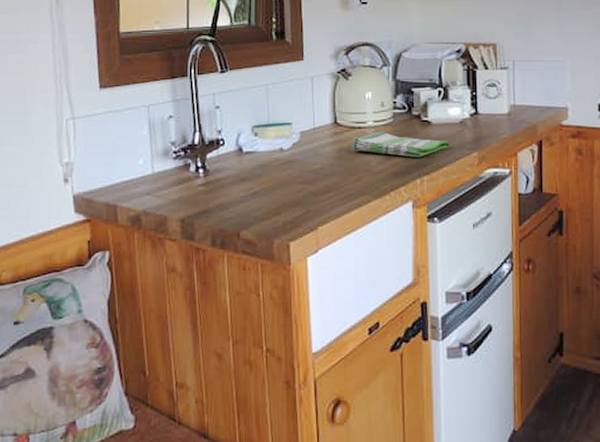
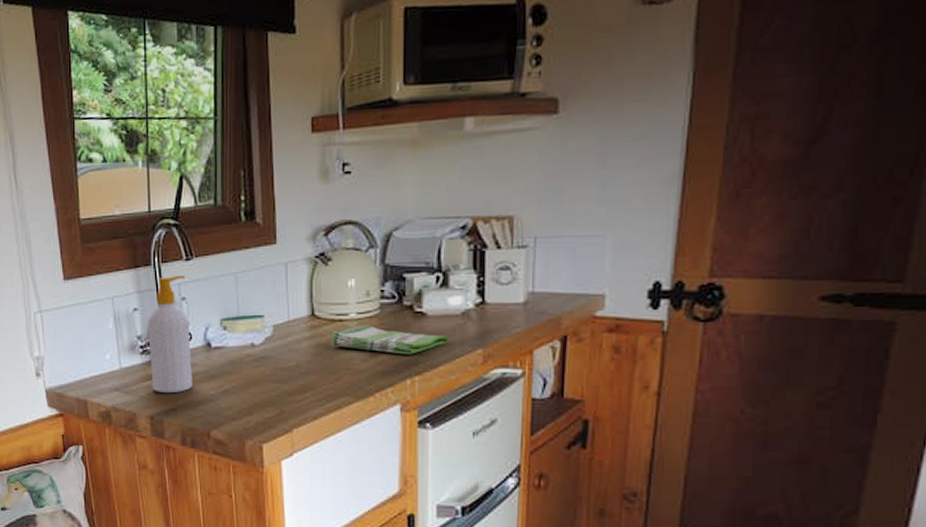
soap bottle: none [182,85,224,197] -> present [148,275,192,394]

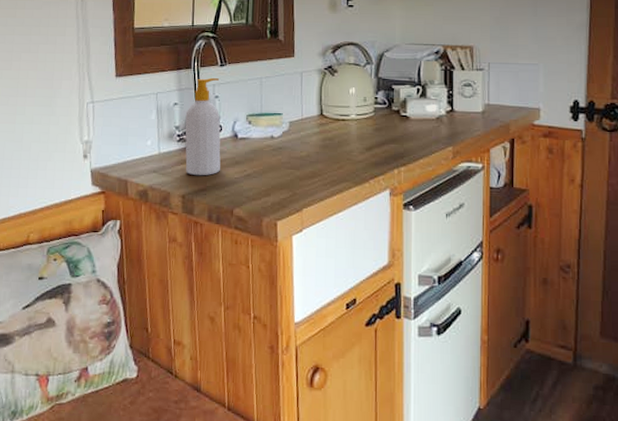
dish towel: present [331,324,448,355] -> none [335,124,426,150]

